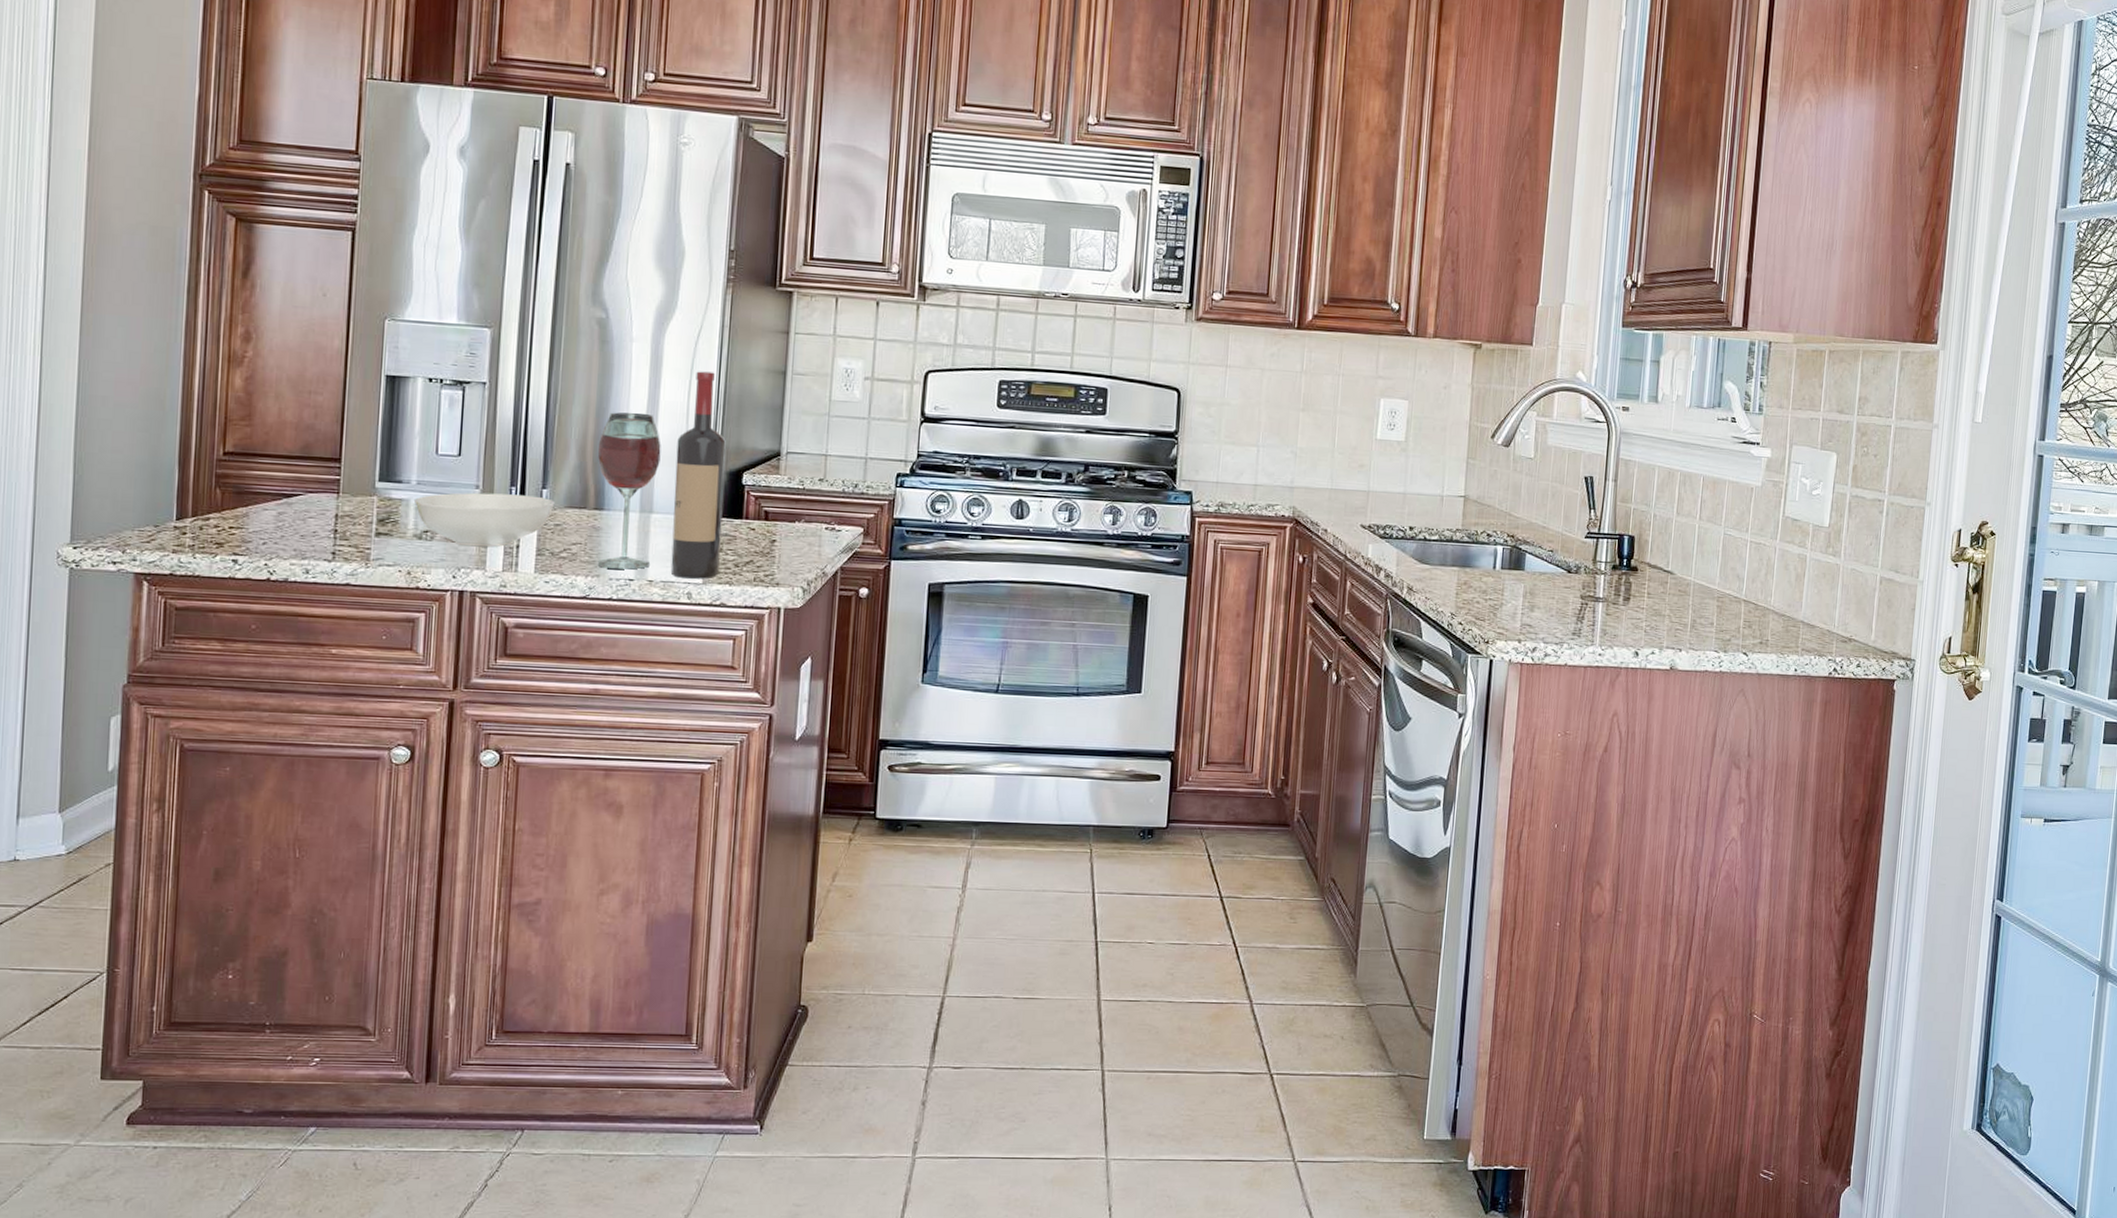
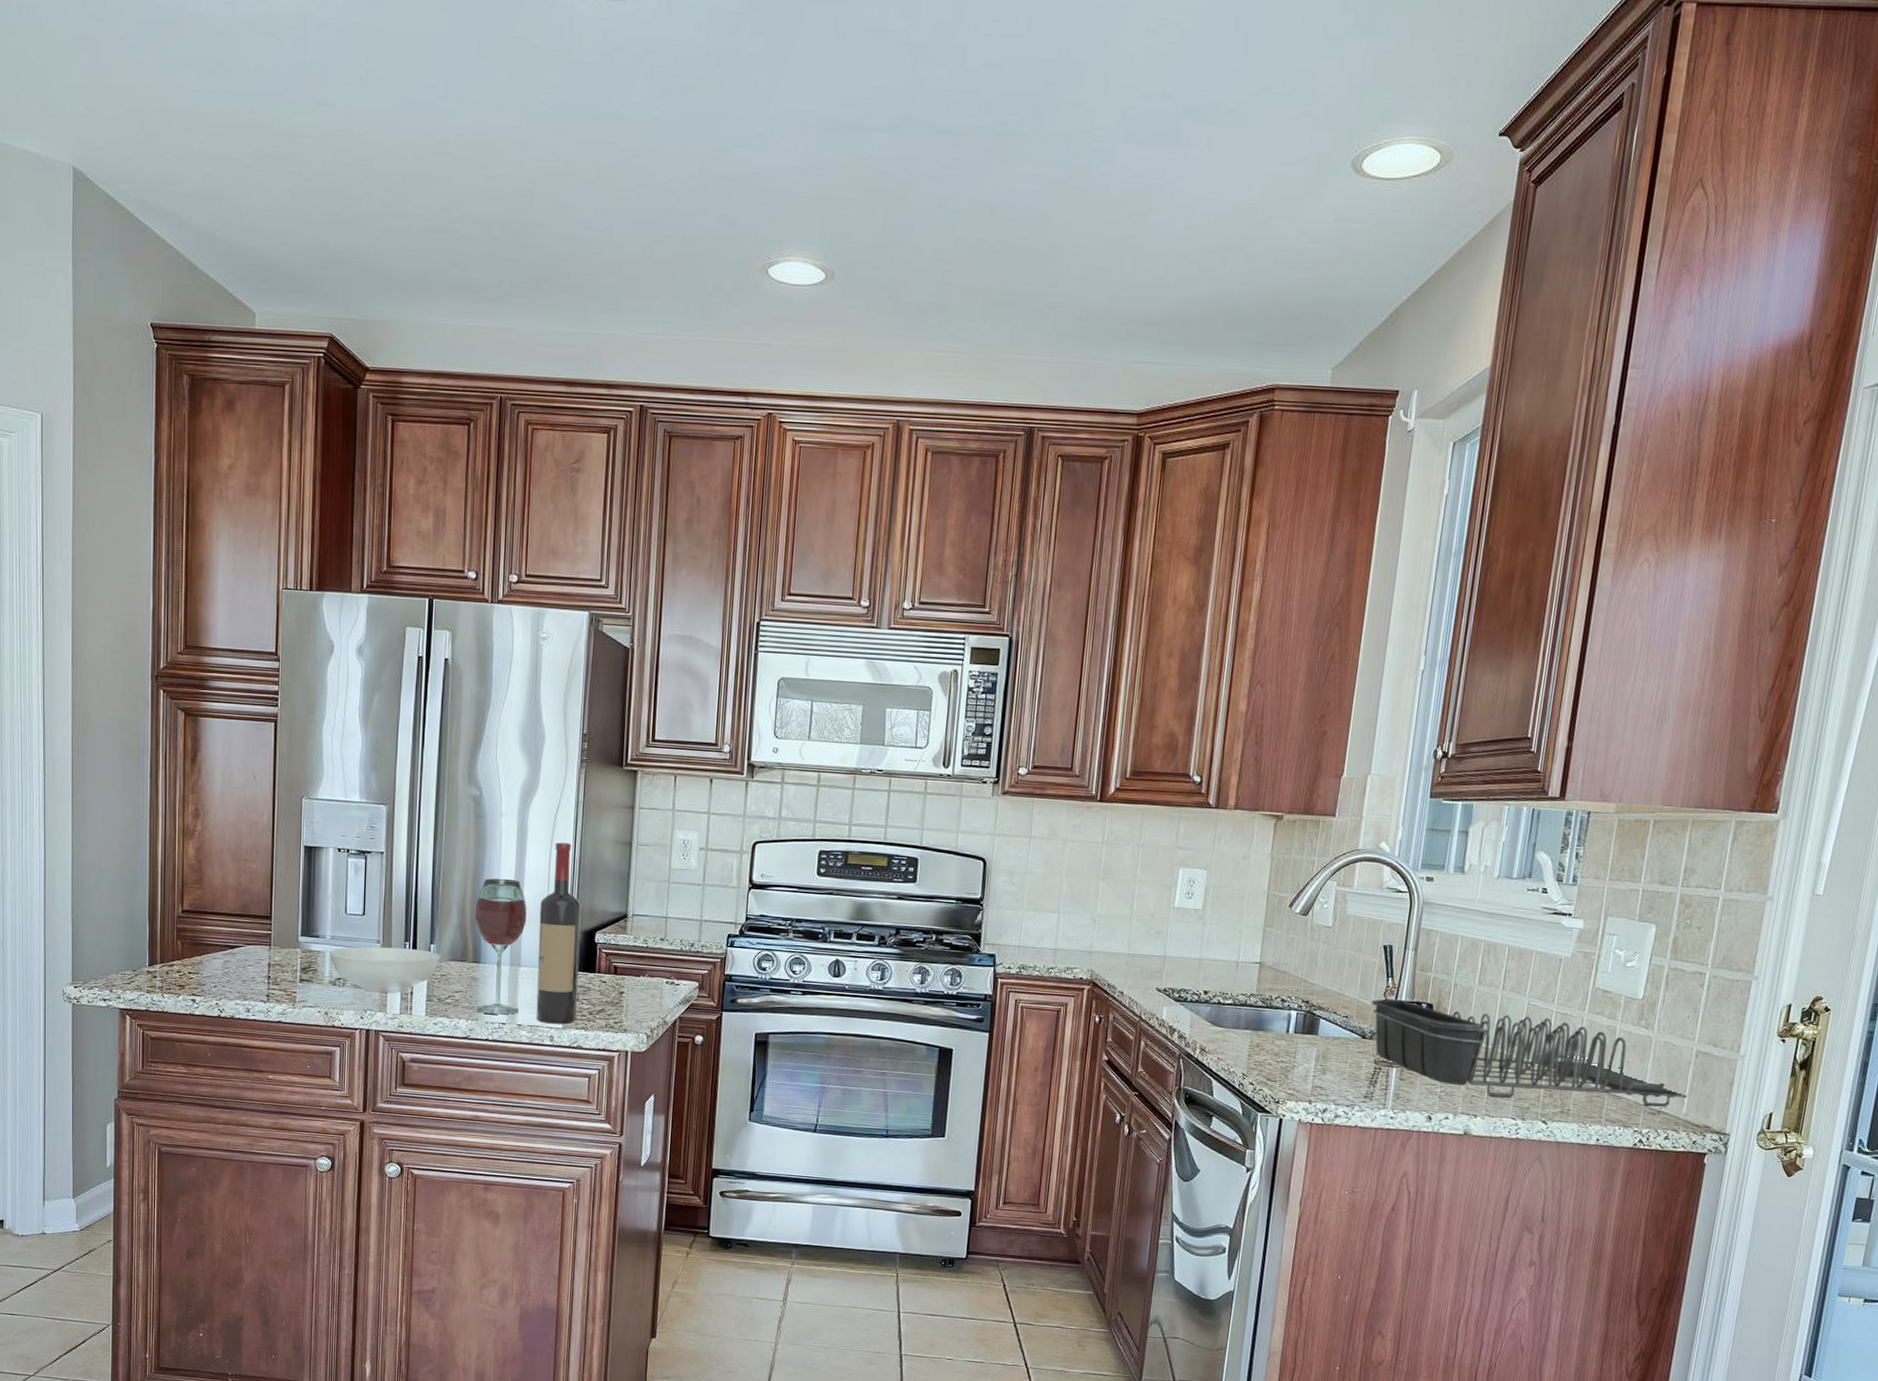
dish rack: none [1575,532,1876,635] -> present [1371,999,1689,1107]

